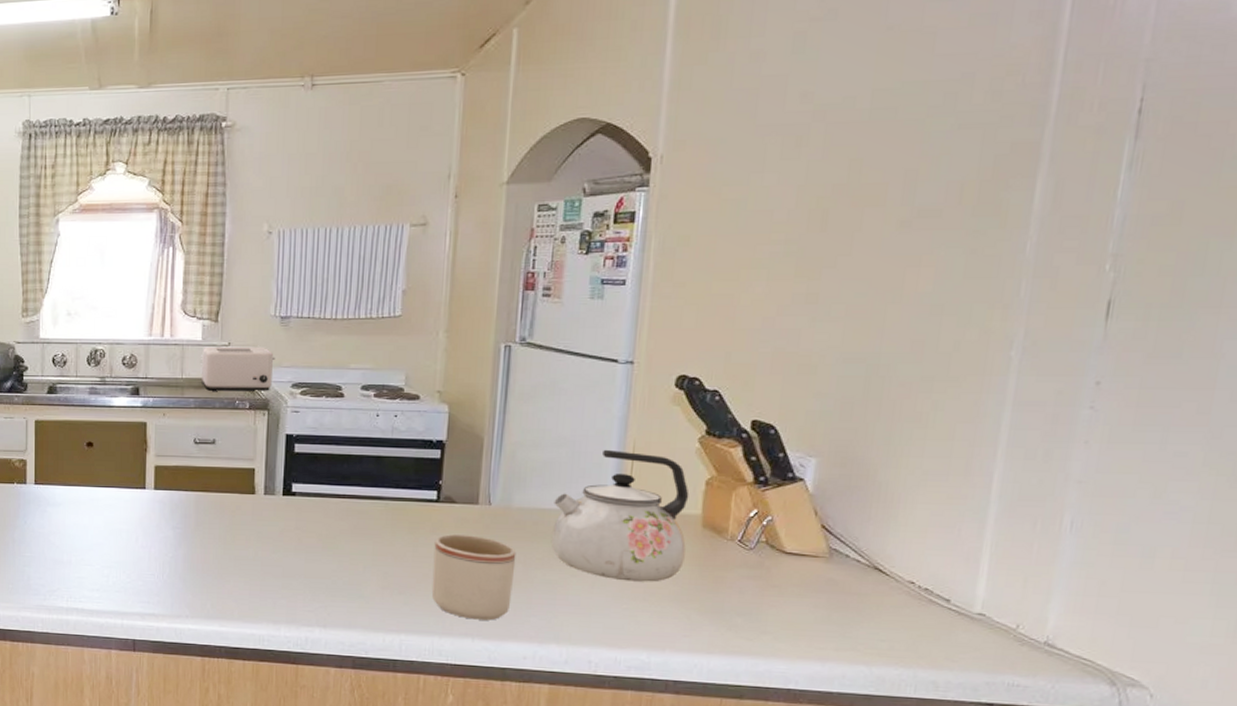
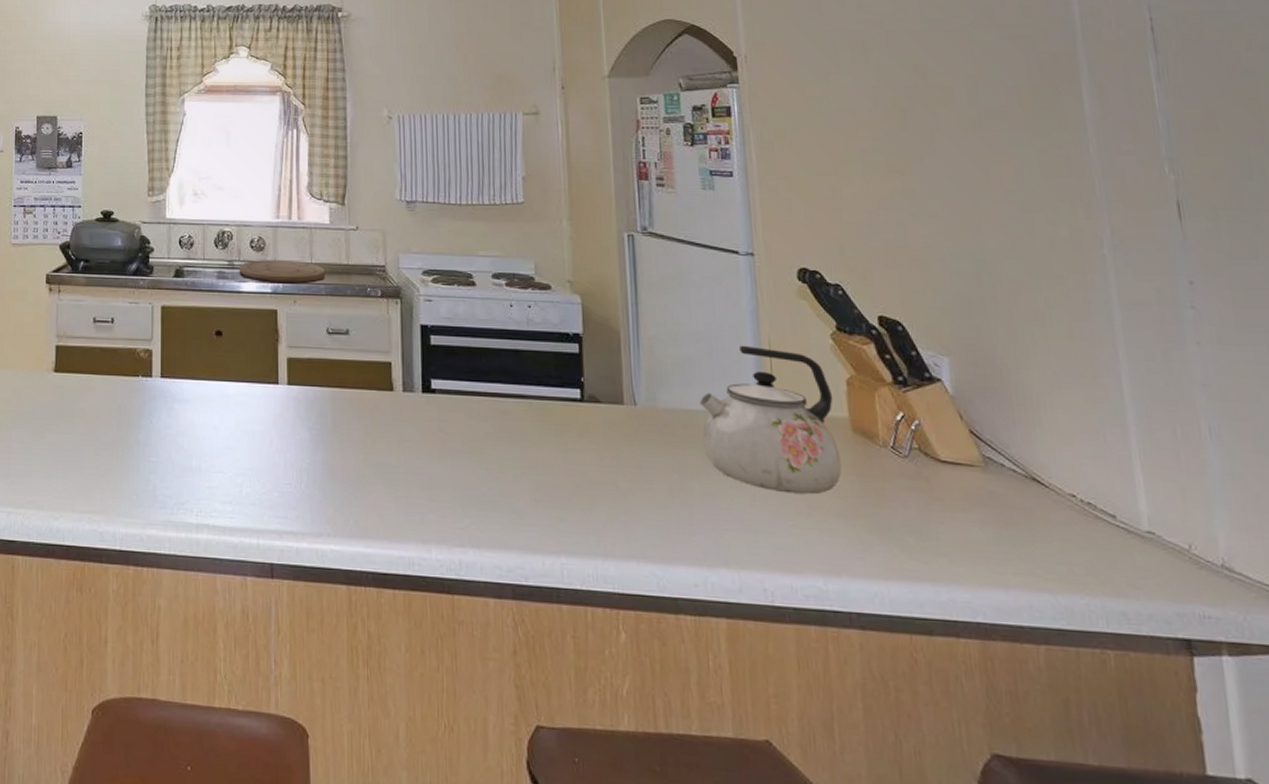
cutting board: none [111,376,195,398] -> present [239,260,325,284]
toaster: present [202,346,276,391] -> none [331,230,404,278]
mug: present [431,534,517,621] -> none [584,438,672,540]

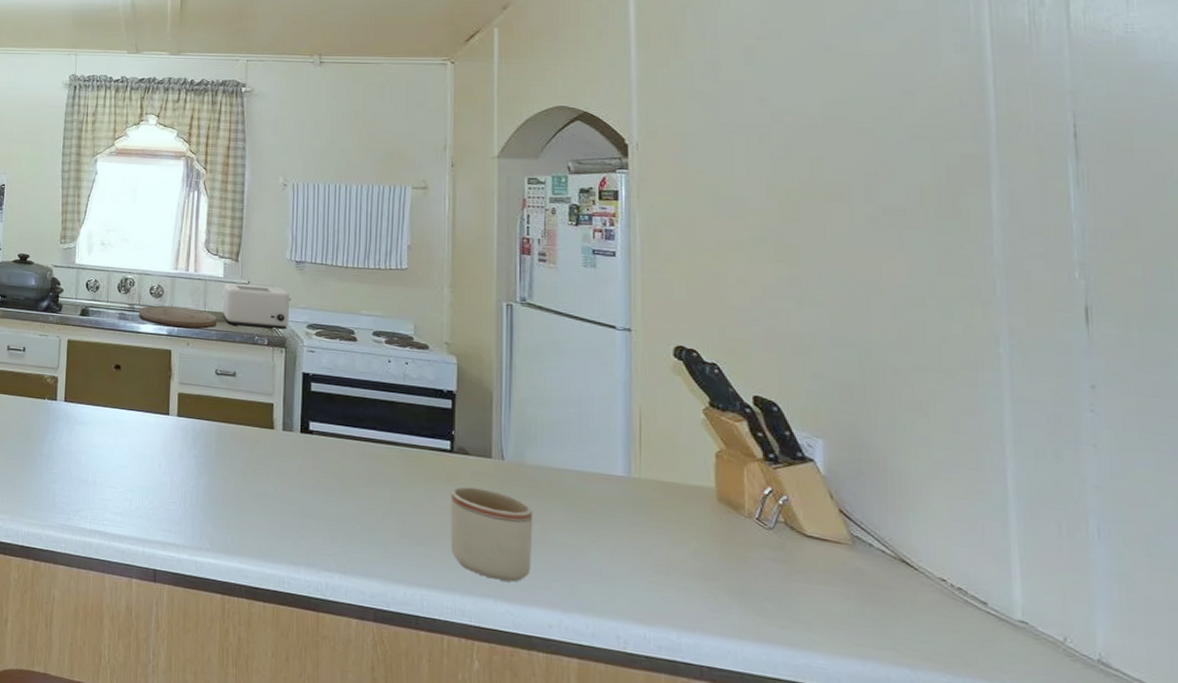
toaster: none [331,230,404,278] -> present [223,283,292,330]
mug: none [584,438,672,540] -> present [450,486,533,582]
kettle: present [699,345,842,495] -> none [566,413,704,556]

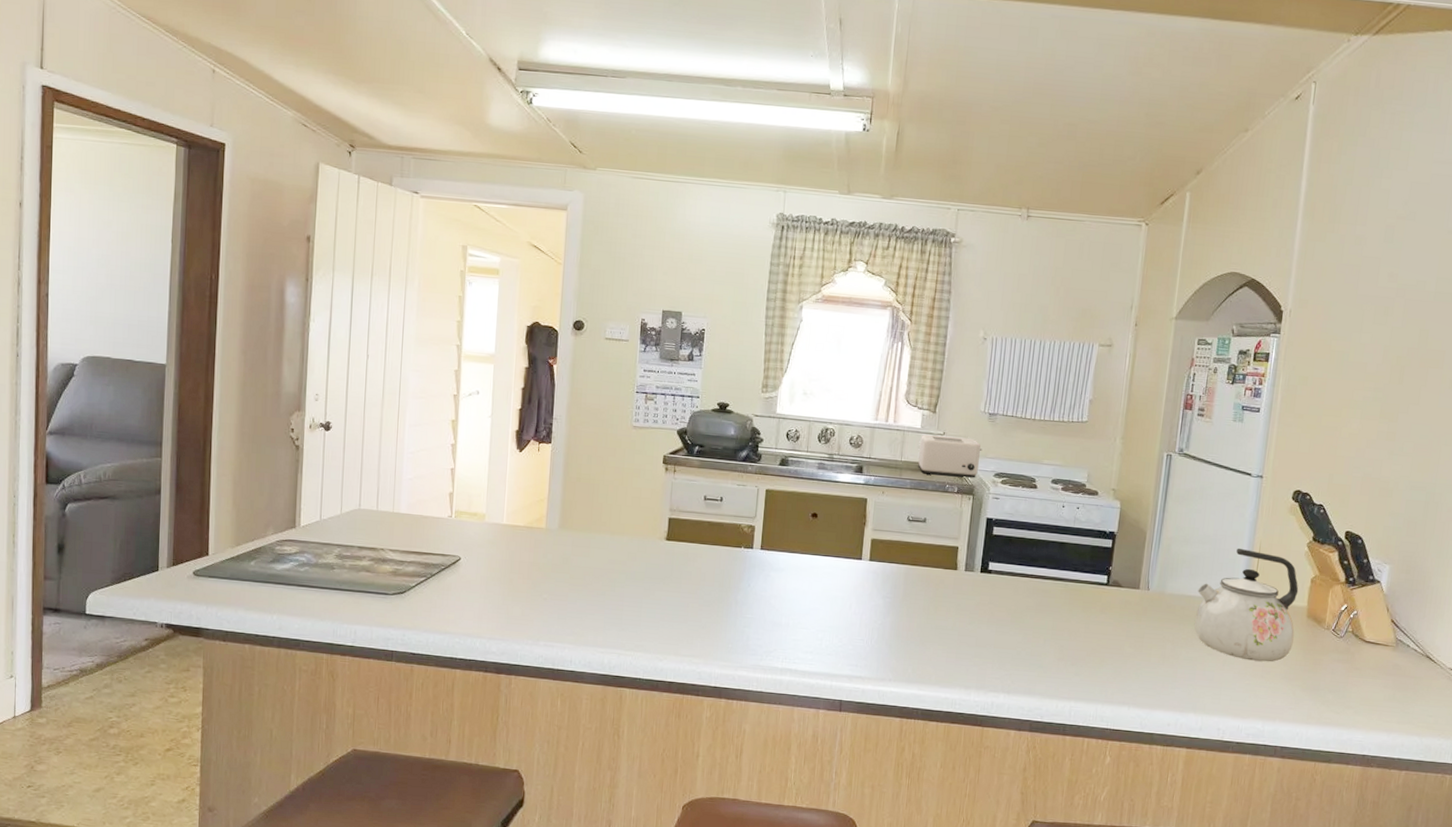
cutting board: present [139,305,217,330] -> none [837,455,912,479]
mug: present [450,486,533,582] -> none [1098,614,1167,691]
kettle: none [566,413,704,556] -> present [1194,548,1299,662]

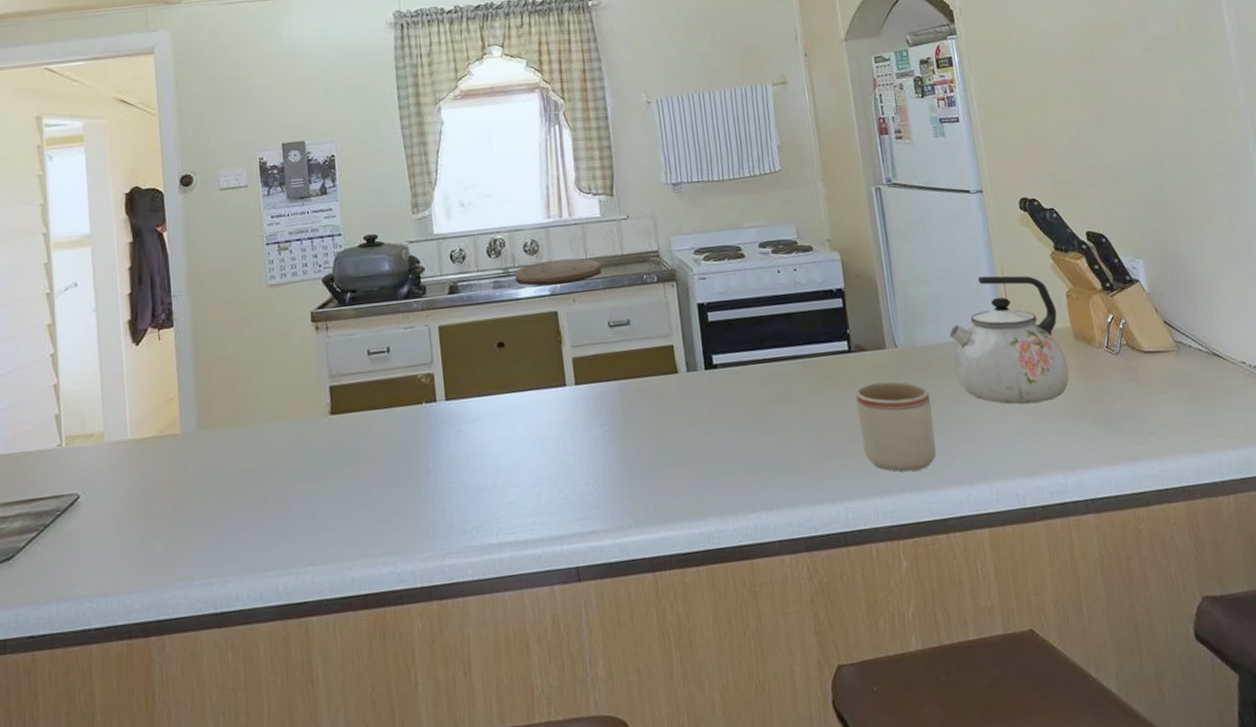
cutting board: none [837,455,912,479] -> present [515,258,601,286]
toaster: present [918,434,982,478] -> none [603,216,675,269]
mug: none [1098,614,1167,691] -> present [855,381,936,472]

